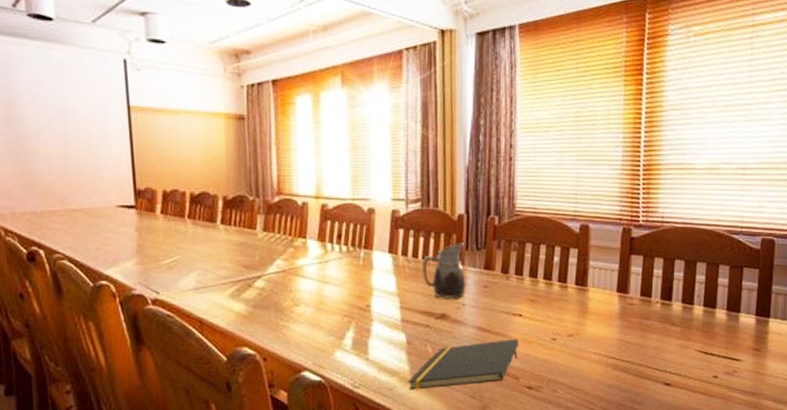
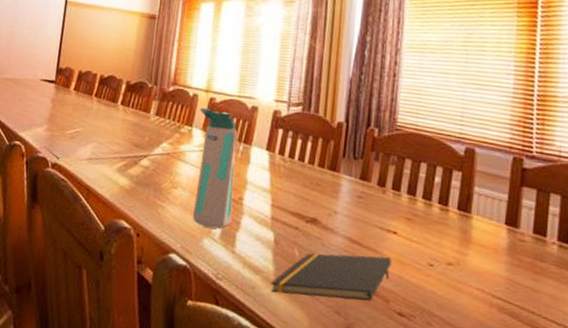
water bottle: none [312,216,362,340] -> present [192,107,238,229]
pitcher: present [421,243,466,299] -> none [297,149,341,205]

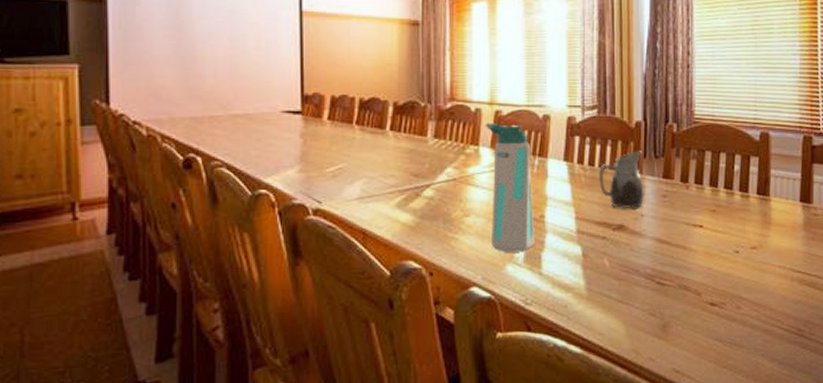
notepad: present [270,253,392,301] -> none [582,251,701,307]
pitcher: none [297,149,341,205] -> present [598,150,644,209]

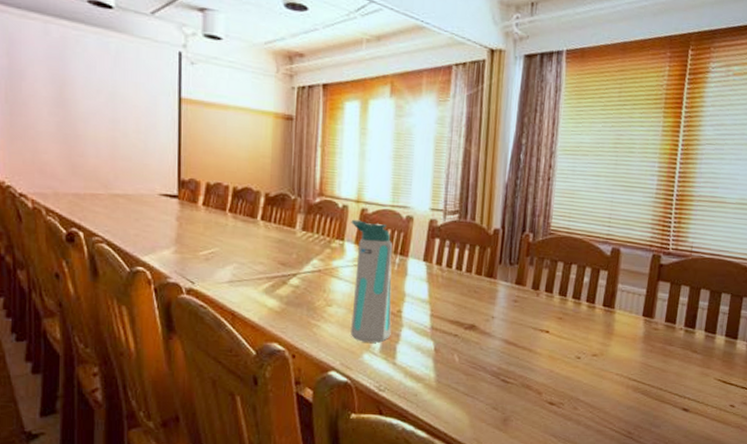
pitcher: present [598,150,644,209] -> none [455,256,498,311]

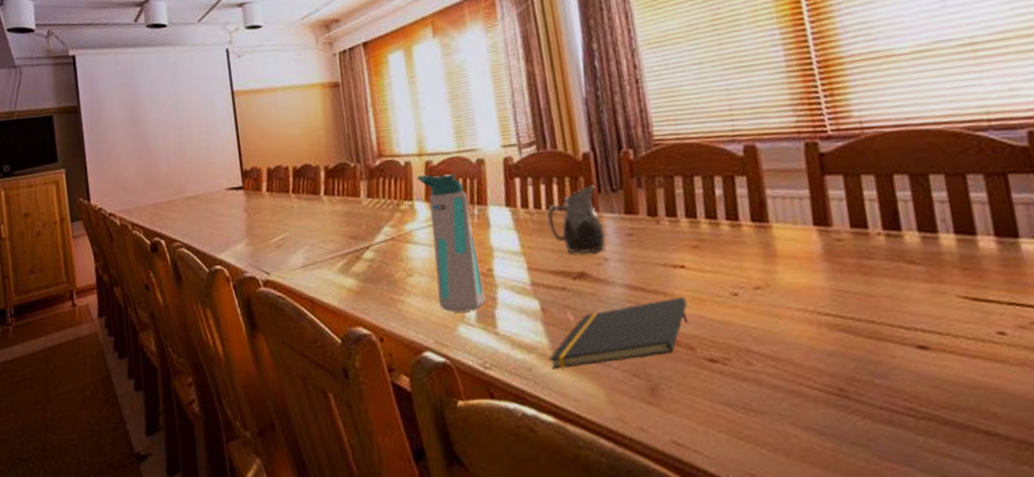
notepad: none [431,354,545,398] -> present [548,296,689,370]
pitcher: none [455,256,498,311] -> present [546,185,606,255]

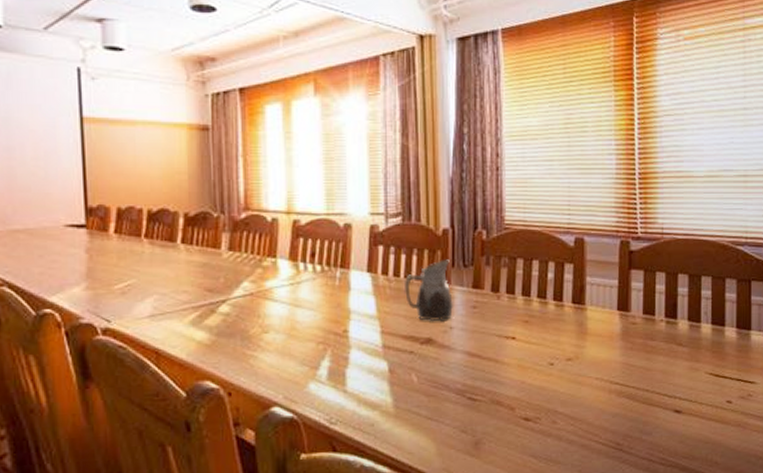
water bottle: present [416,174,486,313] -> none [282,233,338,370]
notepad: present [548,296,689,370] -> none [390,364,514,426]

